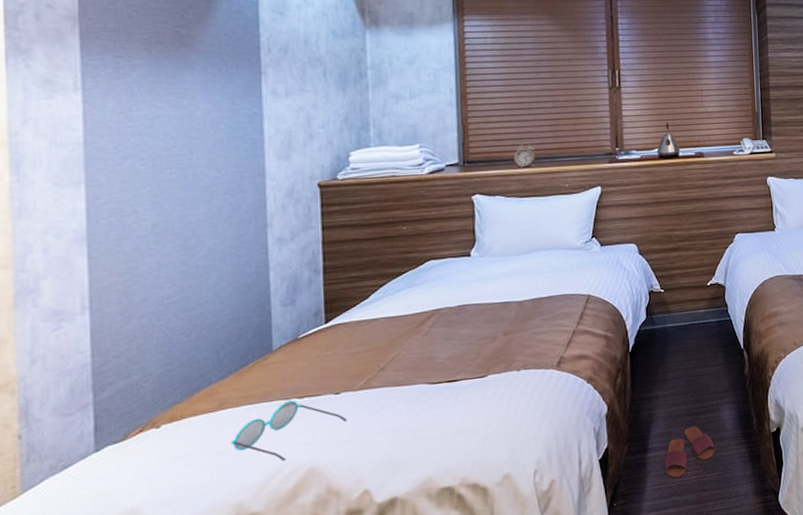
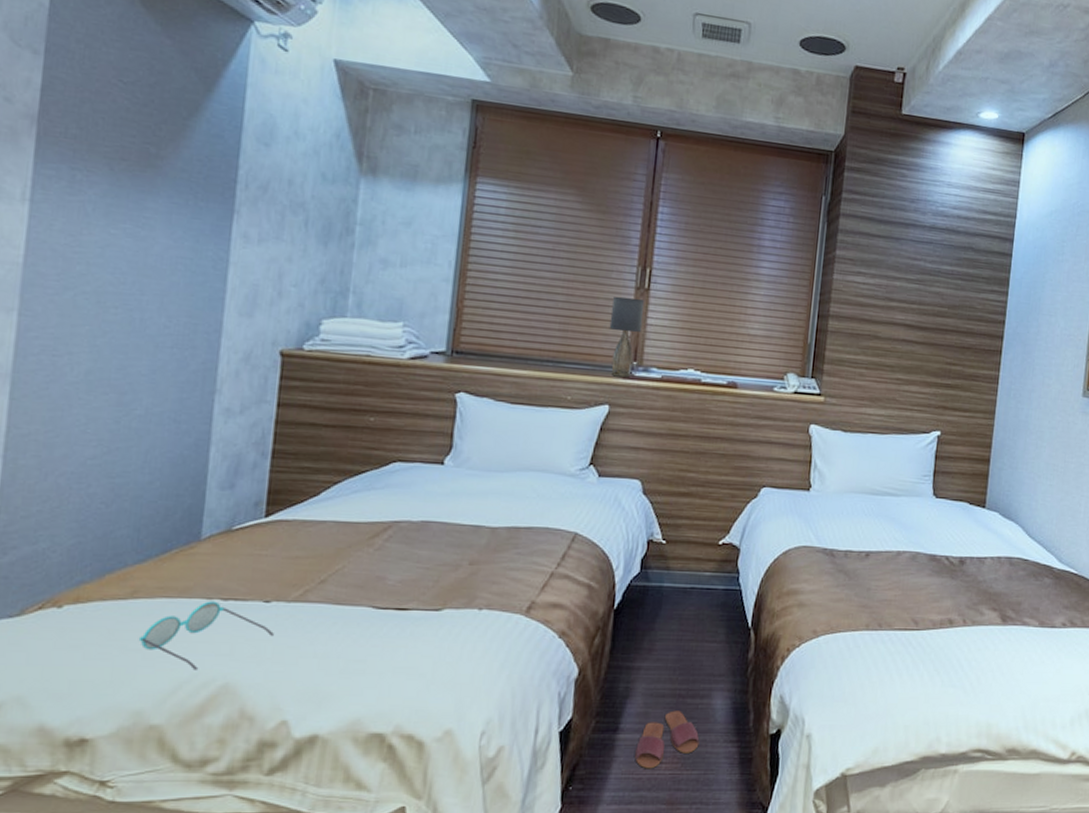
alarm clock: present [513,142,536,168] -> none [511,339,538,369]
table lamp: none [591,96,619,163] -> present [609,296,645,378]
kettle: present [656,123,681,160] -> none [681,340,711,386]

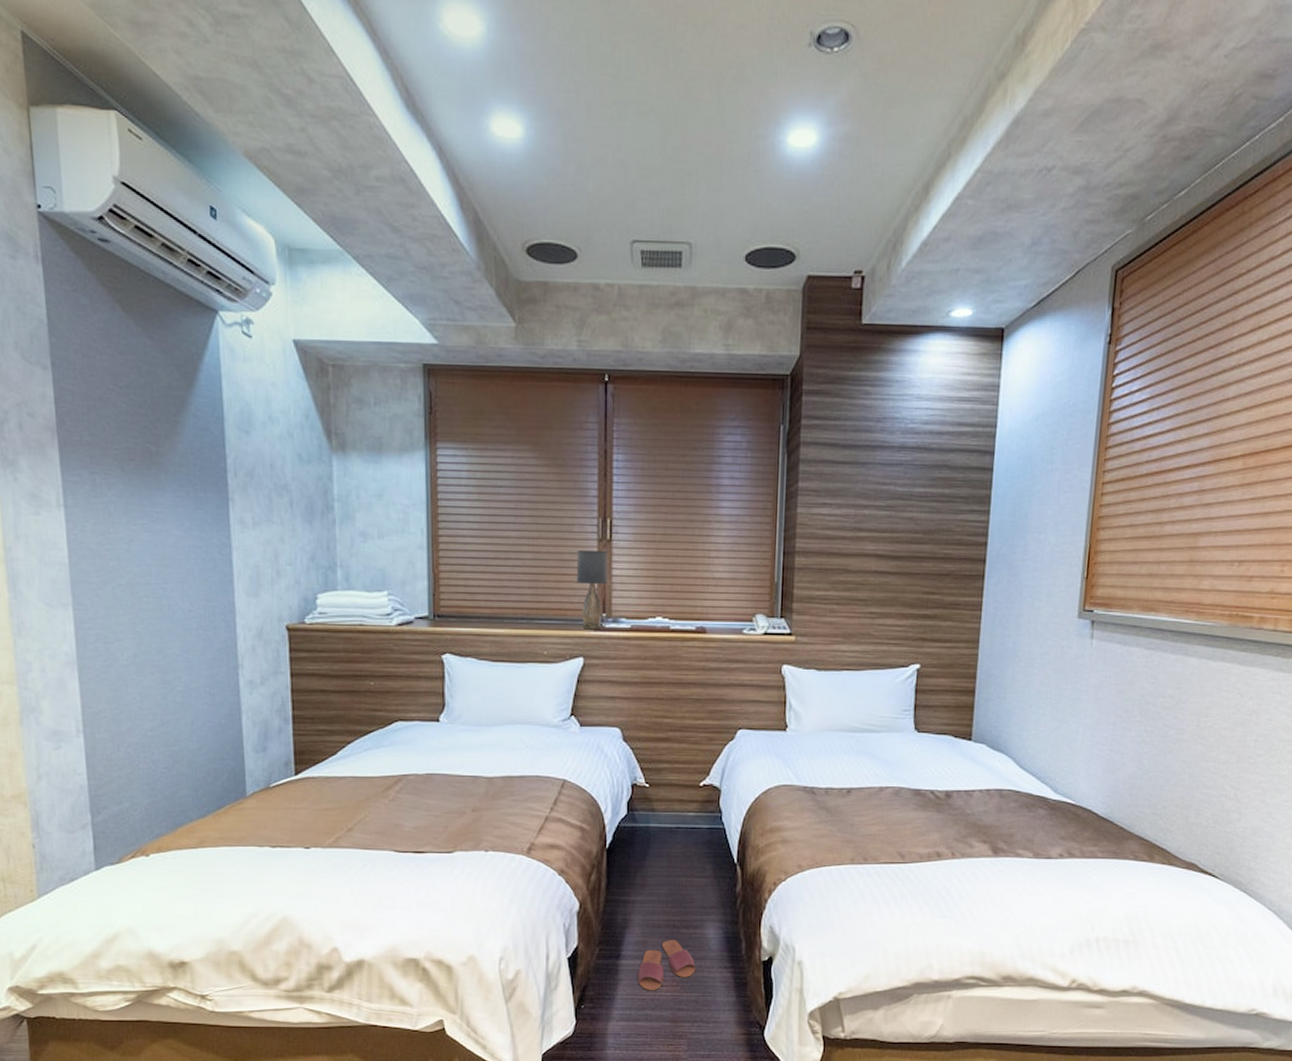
eyeglasses: present [138,601,274,671] -> none [211,848,316,906]

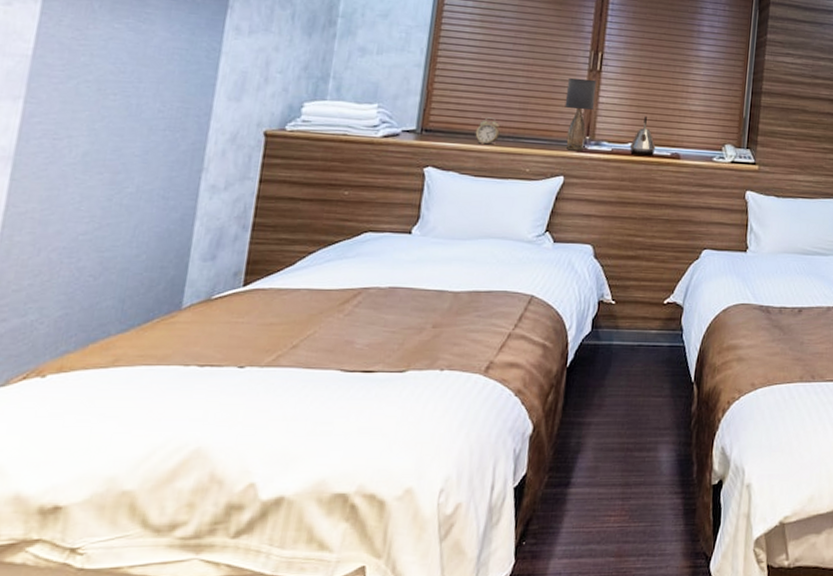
alarm clock: none [487,599,512,628] -> present [475,117,500,145]
slippers: present [638,939,696,991] -> none [585,464,647,522]
kettle: none [650,588,679,633] -> present [629,116,656,157]

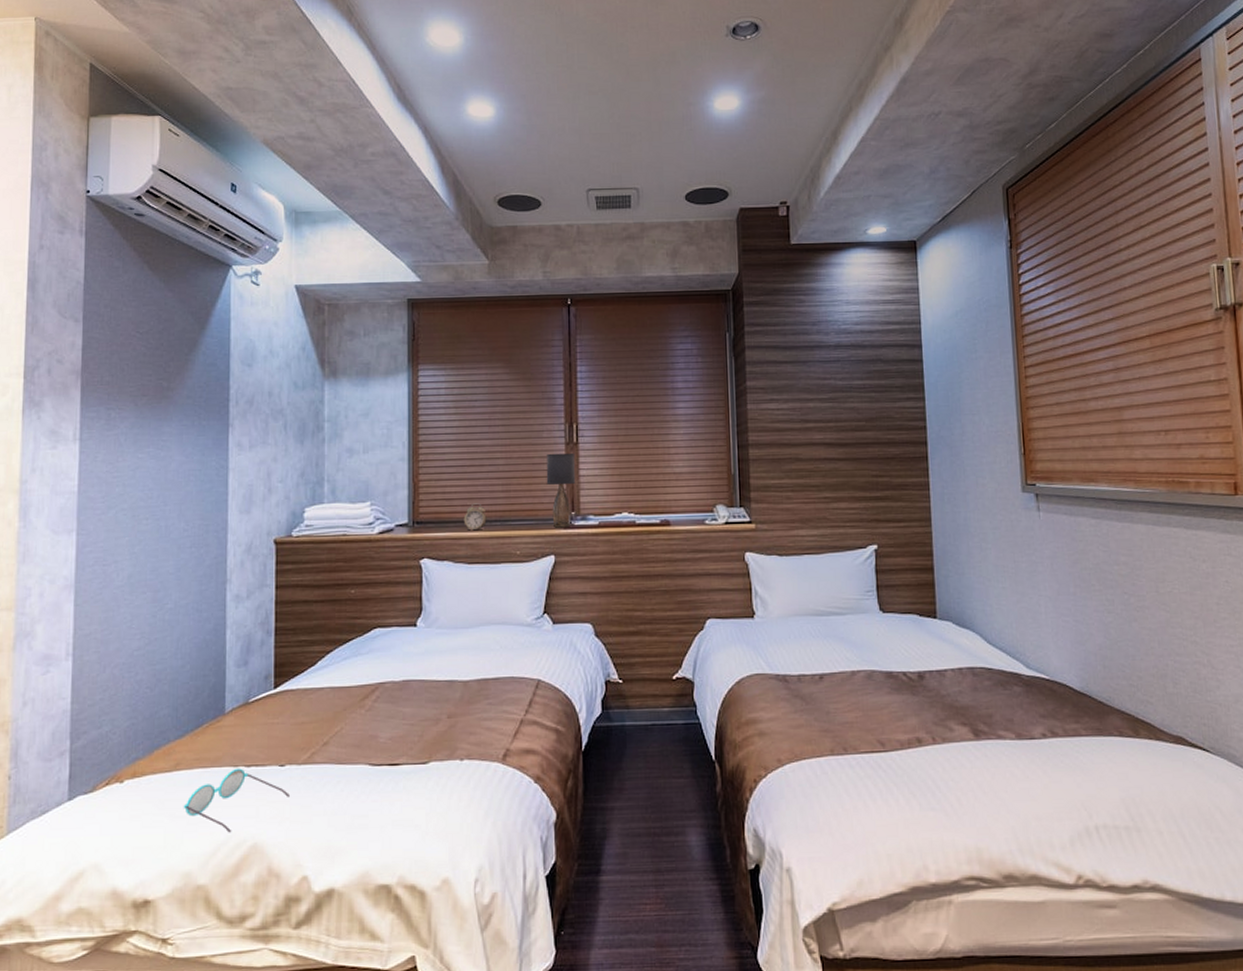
eyeglasses: none [116,367,246,436] -> present [183,768,290,833]
kettle: present [629,116,656,157] -> none [616,485,644,527]

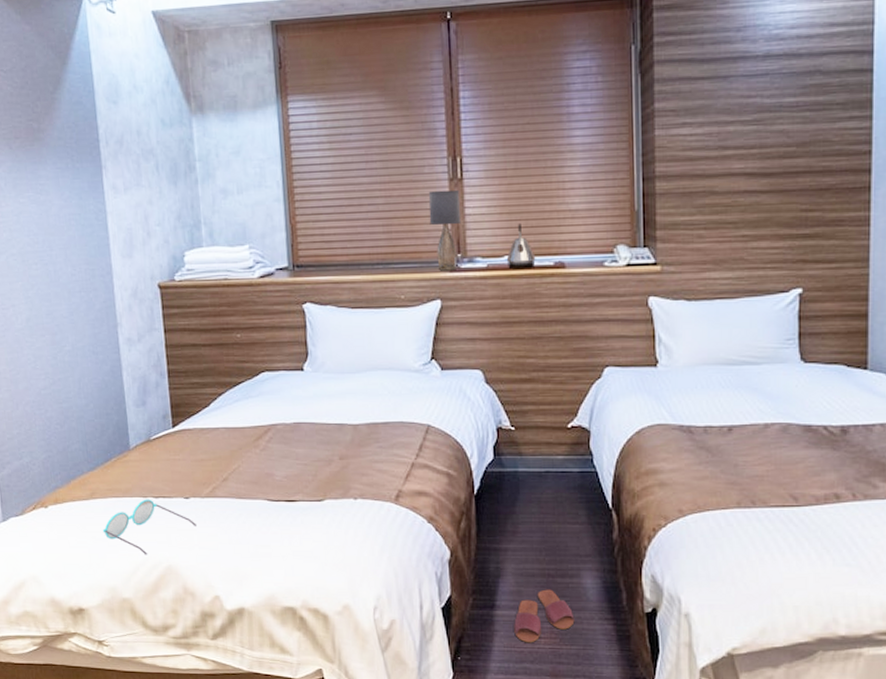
alarm clock: present [463,503,487,531] -> none [344,245,369,274]
kettle: none [616,485,644,527] -> present [506,224,536,270]
slippers: none [619,849,680,911] -> present [514,589,575,643]

